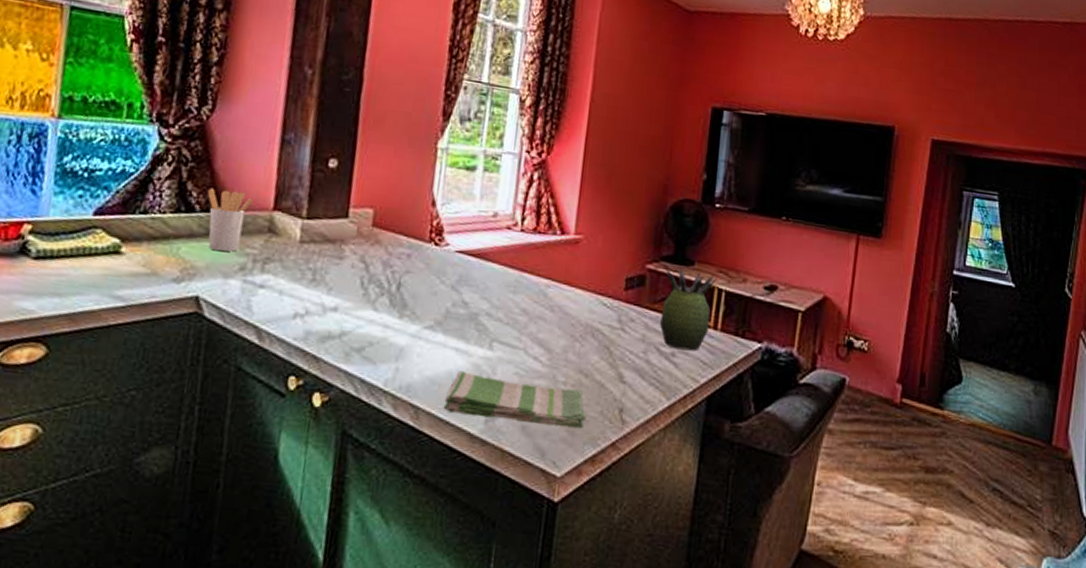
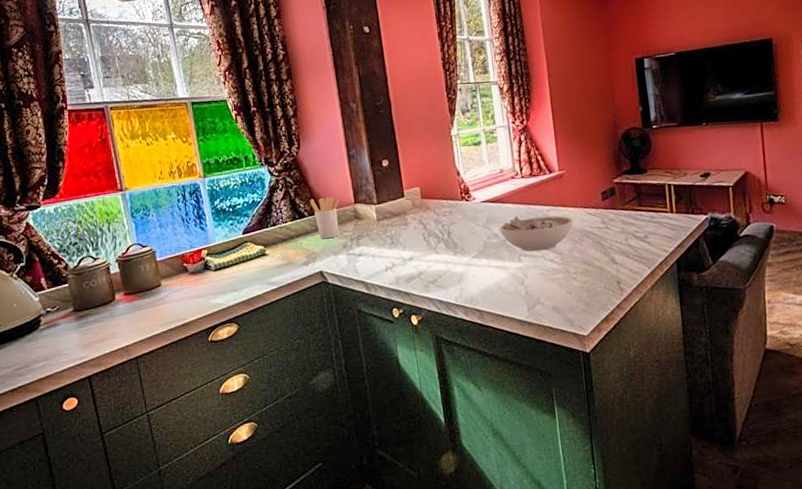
dish towel: present [443,370,586,429] -> none [497,275,595,309]
bowl: none [471,283,579,342] -> present [498,215,574,252]
succulent plant: present [660,268,718,351] -> none [628,175,668,233]

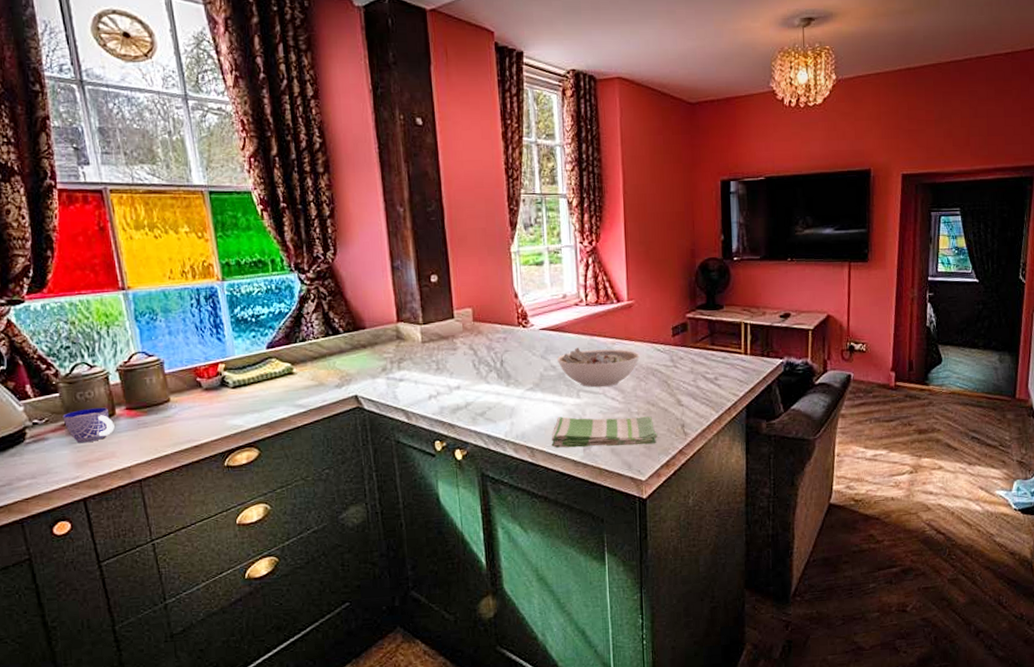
cup: none [71,294,115,327] -> present [62,407,115,443]
utensil holder: present [310,196,340,239] -> none [346,312,380,359]
dish towel: none [497,275,595,309] -> present [551,416,657,448]

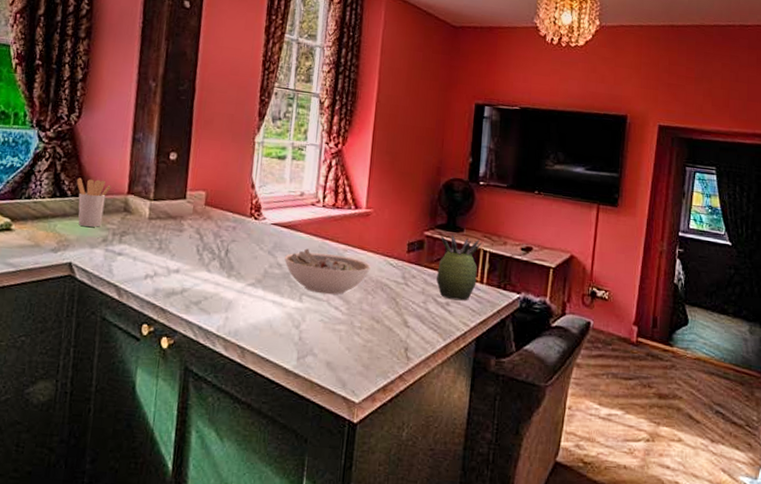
utensil holder: none [346,312,380,359] -> present [77,177,111,227]
dish towel: present [551,416,657,448] -> none [264,318,378,364]
succulent plant: none [702,313,743,374] -> present [436,234,483,301]

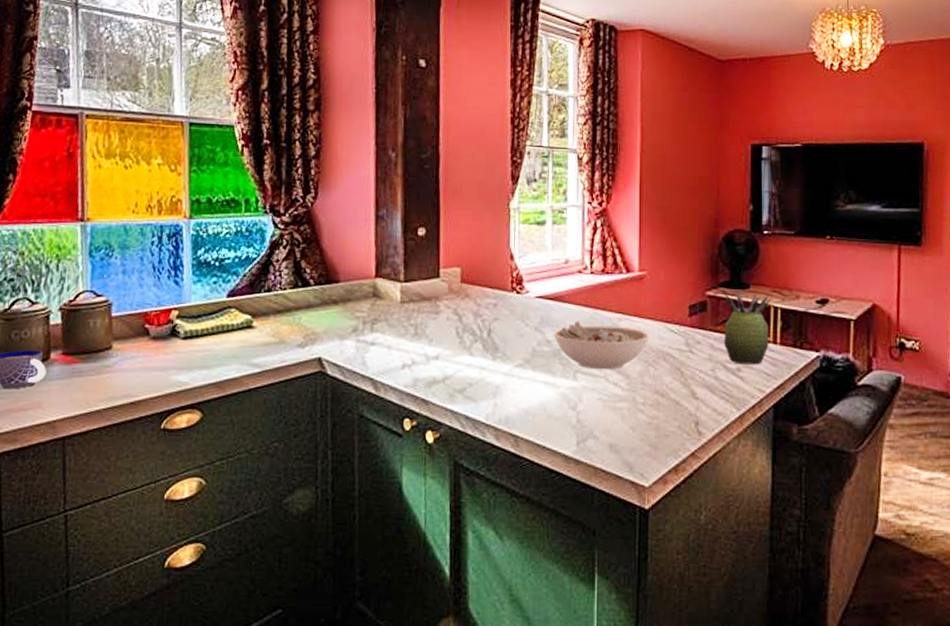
utensil holder: present [77,177,111,227] -> none [319,264,357,317]

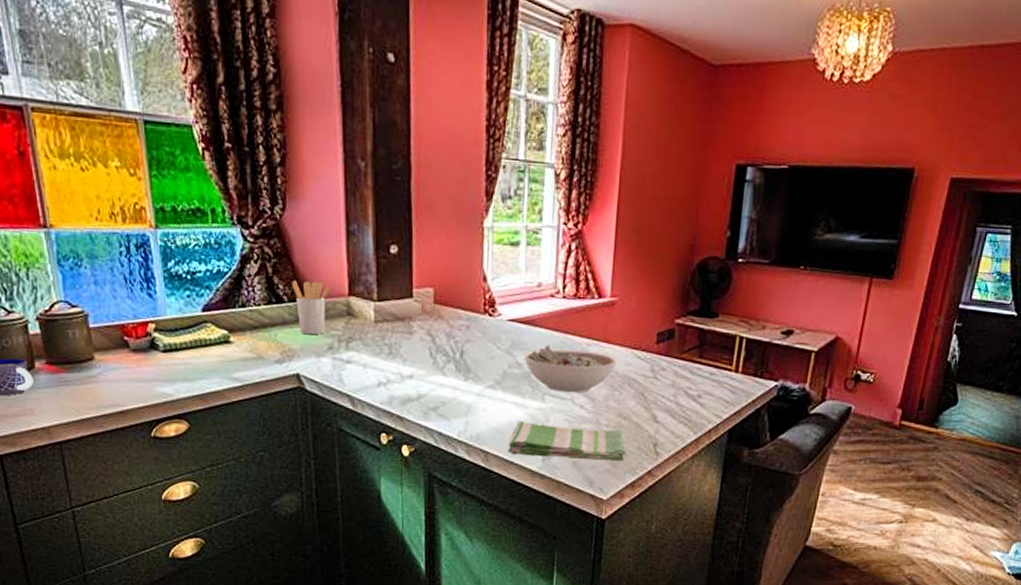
utensil holder: none [319,264,357,317] -> present [292,280,330,334]
dish towel: none [539,401,666,443] -> present [508,421,626,462]
succulent plant: present [724,292,772,365] -> none [688,321,739,392]

